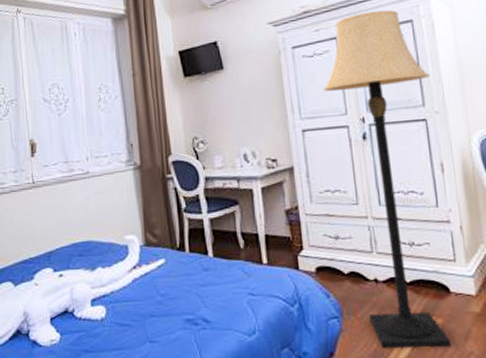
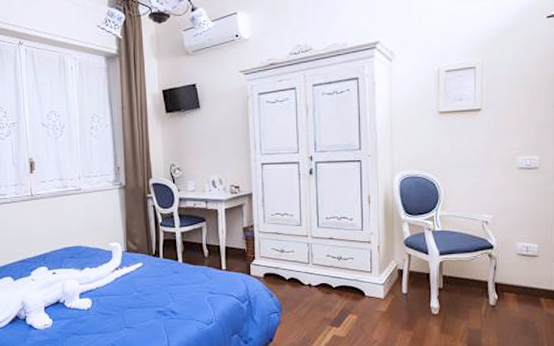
lamp: present [323,9,451,349] -> none [281,67,367,337]

